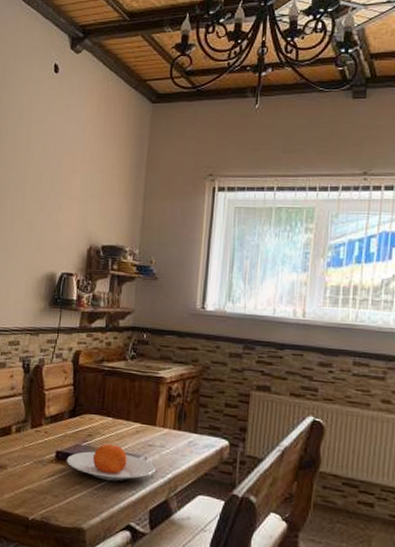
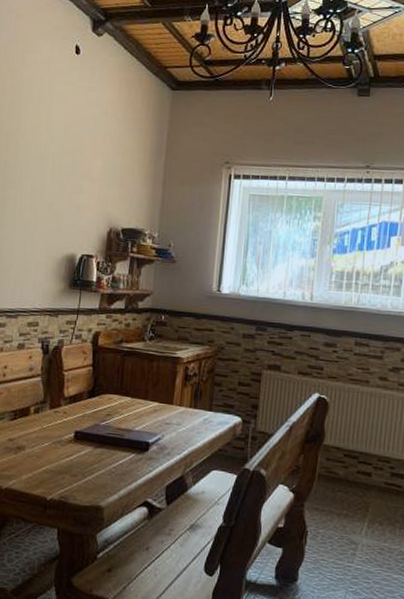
plate: present [66,444,155,481] -> none [84,423,172,459]

